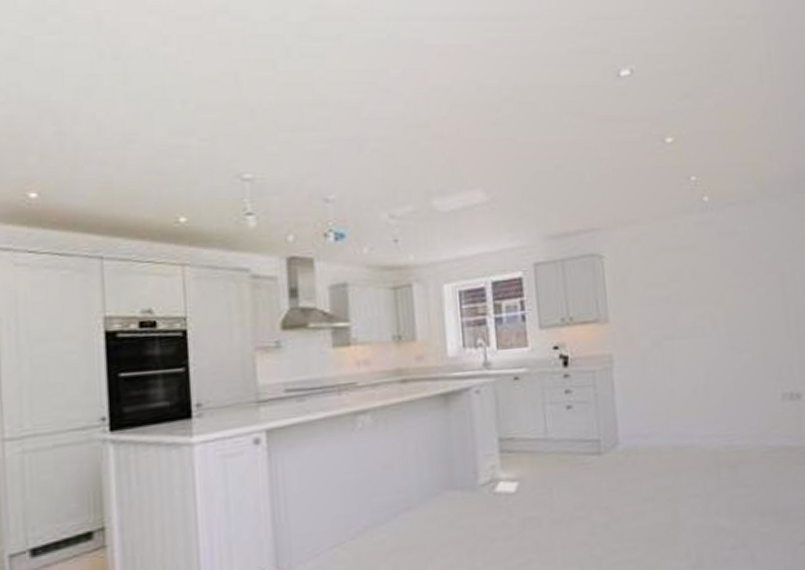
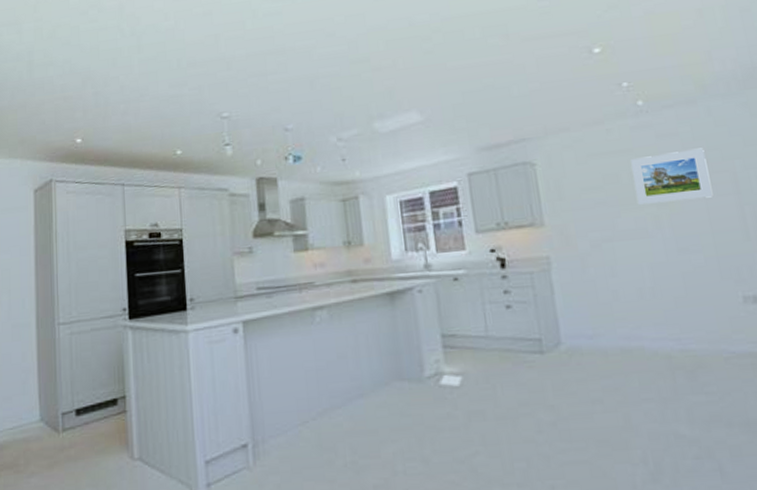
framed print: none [694,248,764,303] -> present [631,147,714,205]

